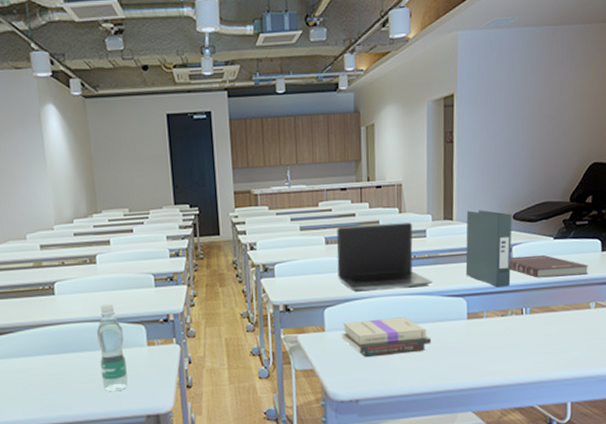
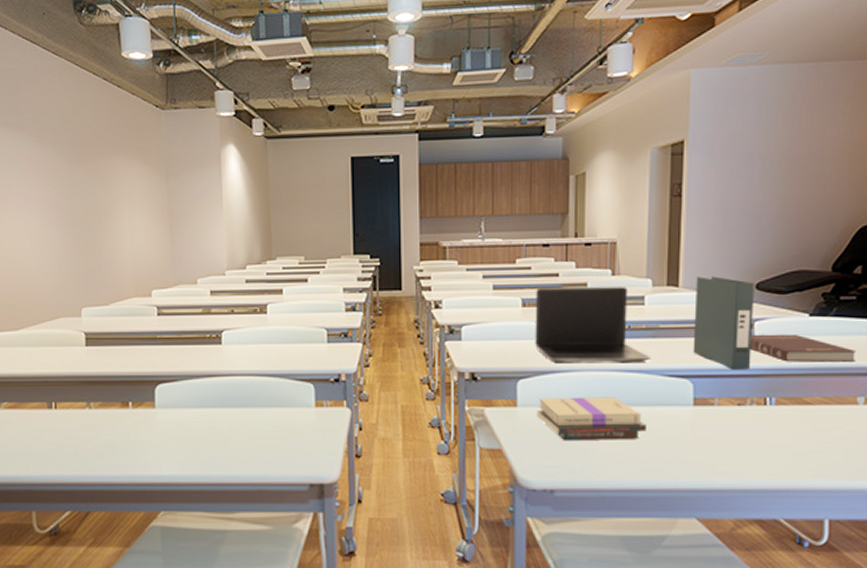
bottle: present [97,303,128,392] -> none [263,357,292,454]

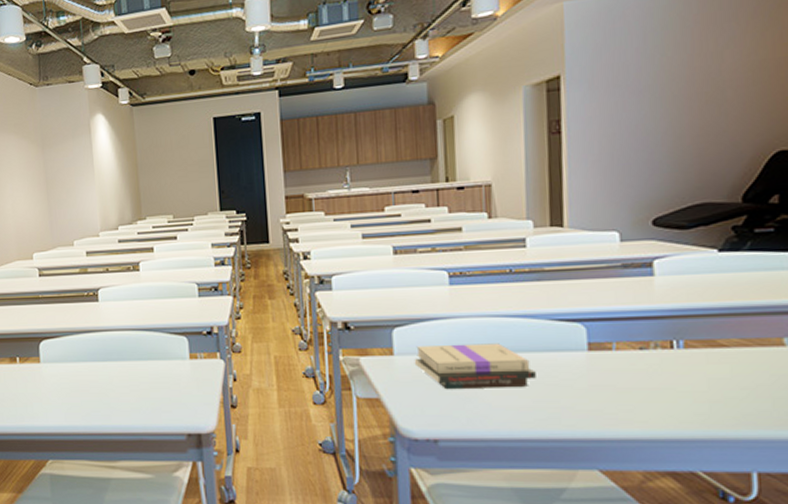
laptop computer: present [535,287,651,362] -> none [407,230,536,309]
binder: present [693,276,755,370] -> none [582,214,652,312]
book: present [750,334,855,362] -> none [649,271,778,302]

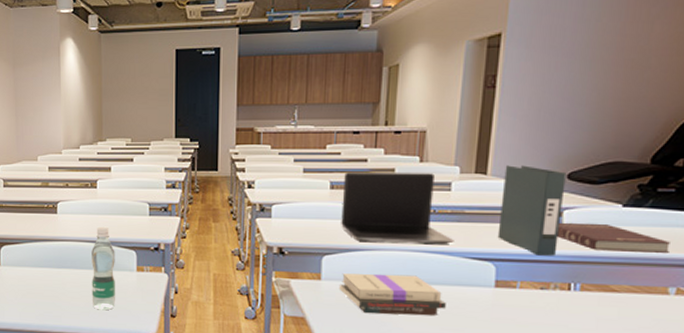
bottle: none [138,312,169,405] -> present [92,226,115,311]
laptop computer: none [407,230,536,309] -> present [341,173,454,244]
binder: none [582,214,652,312] -> present [497,165,566,256]
book: none [649,271,778,302] -> present [557,222,670,253]

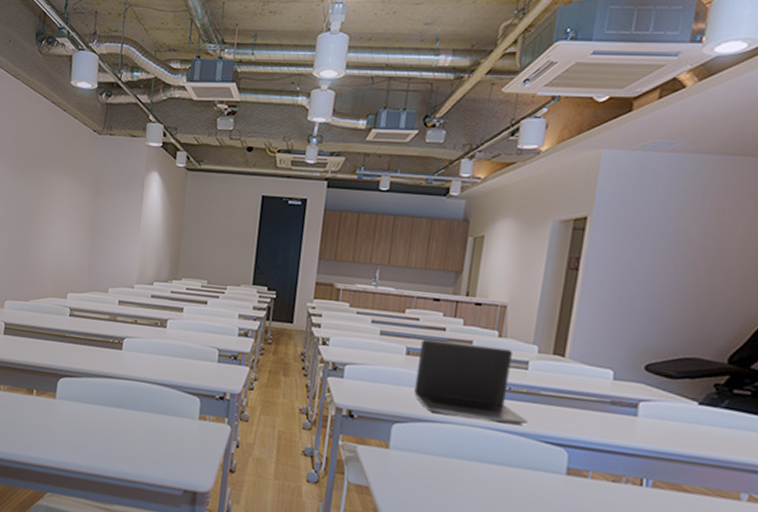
bottle: present [92,226,115,311] -> none [148,368,178,458]
books: present [338,273,446,316] -> none [406,444,515,499]
binder: present [497,165,566,256] -> none [572,350,644,449]
book: present [557,222,670,253] -> none [631,414,744,457]

